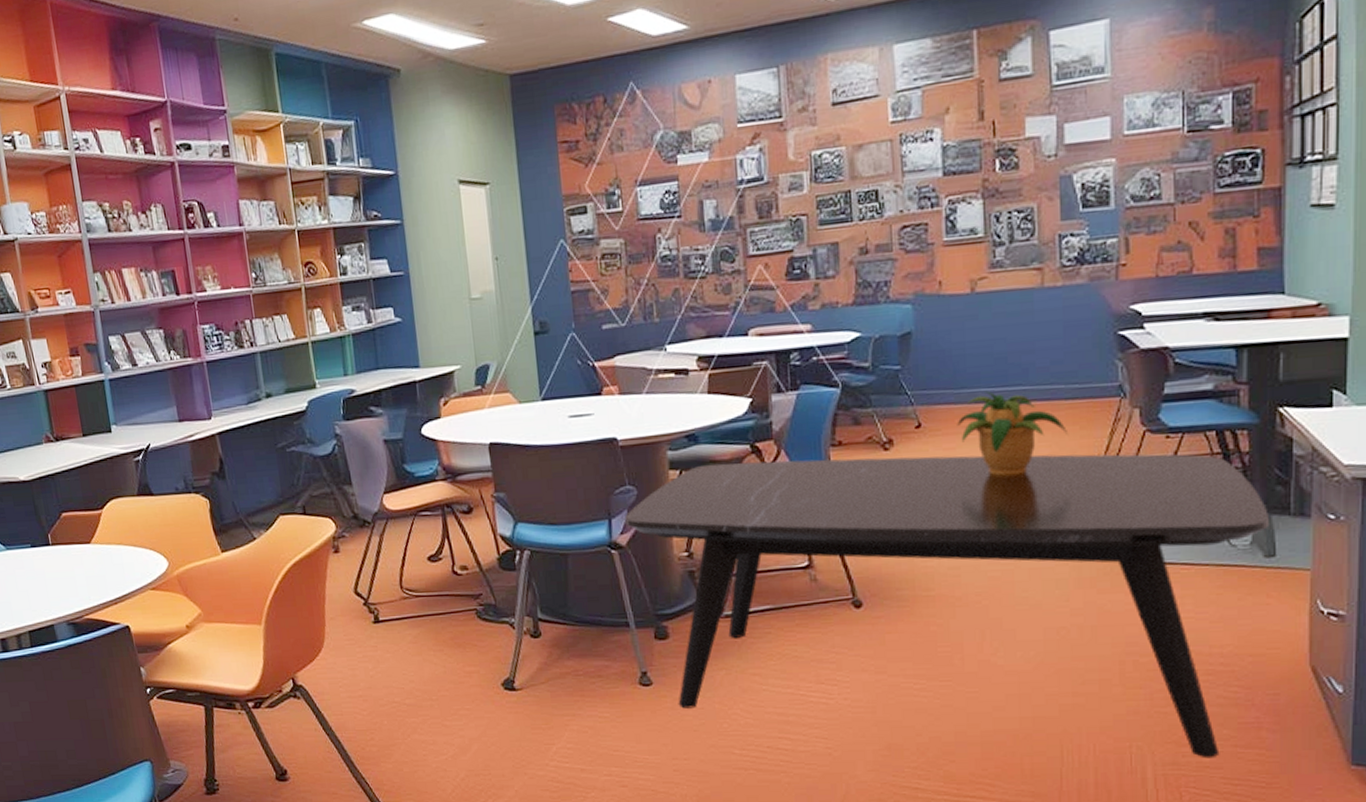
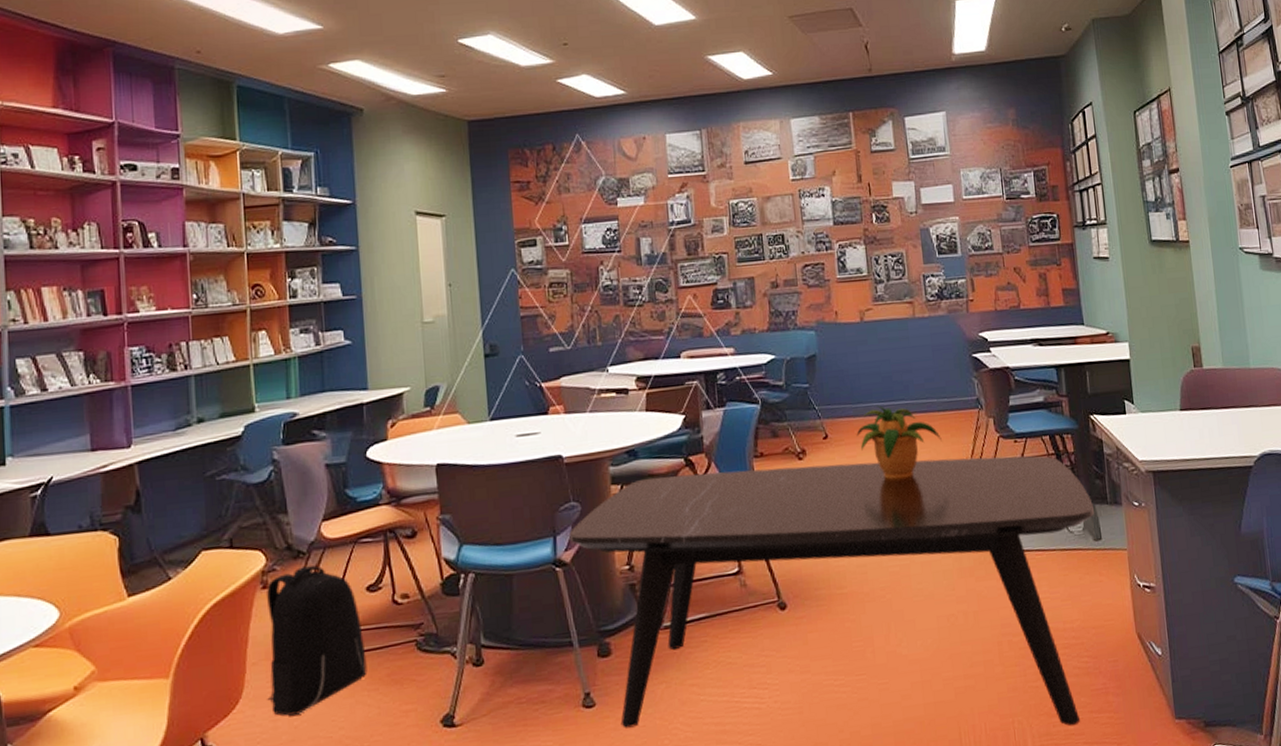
backpack: none [338,534,433,666] -> present [267,565,367,716]

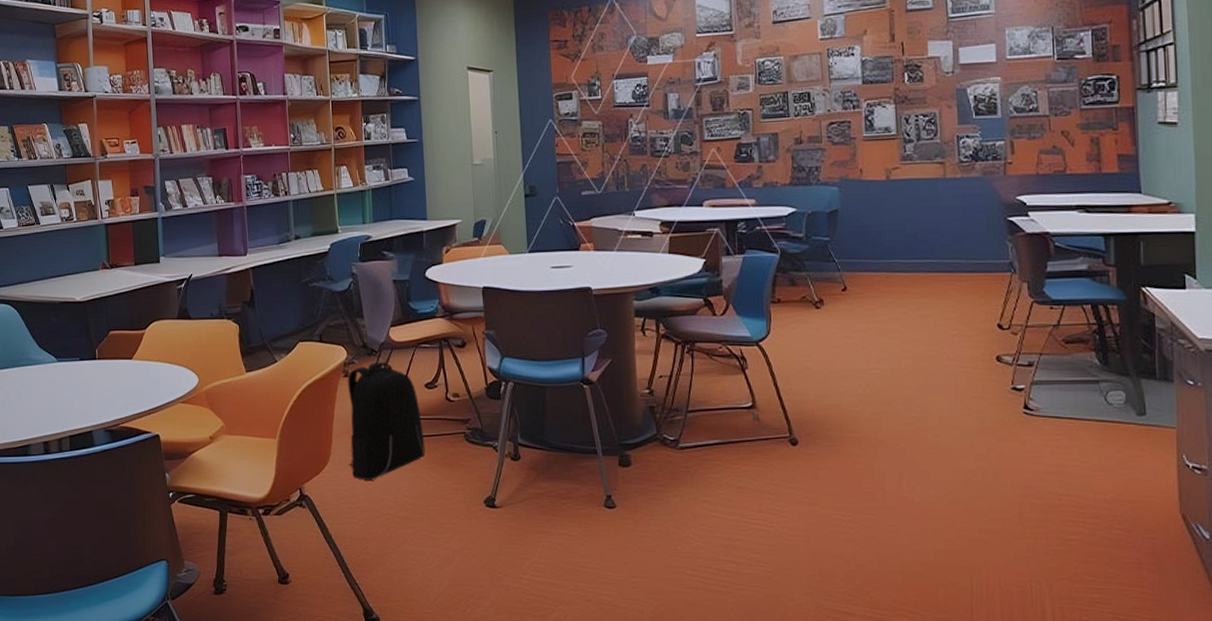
dining table: present [569,455,1094,728] -> none [596,313,1139,595]
potted plant: present [856,405,942,479] -> none [876,261,968,335]

